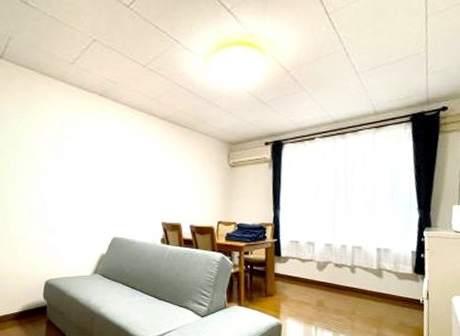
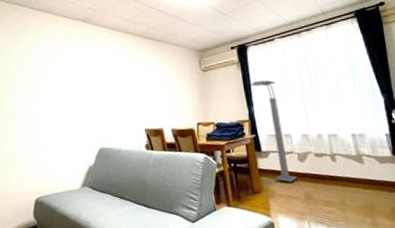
floor lamp: none [280,183,312,289] -> present [250,80,297,183]

